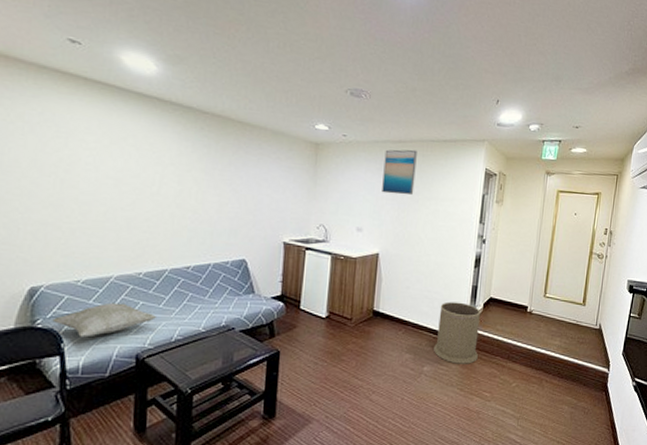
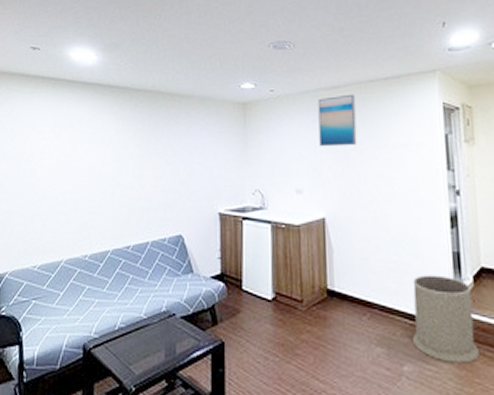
decorative pillow: present [52,302,156,338] -> none [13,288,100,326]

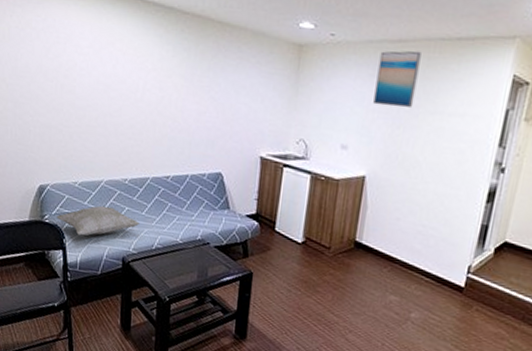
decorative pillow: none [13,288,100,326] -> present [56,205,139,236]
trash can: present [412,275,479,363] -> none [424,241,491,319]

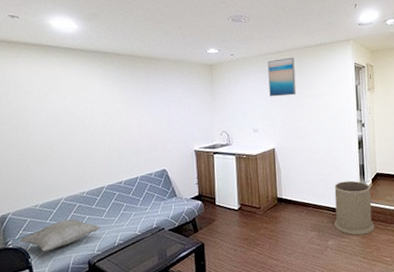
trash can: none [424,241,491,319] -> present [334,180,374,236]

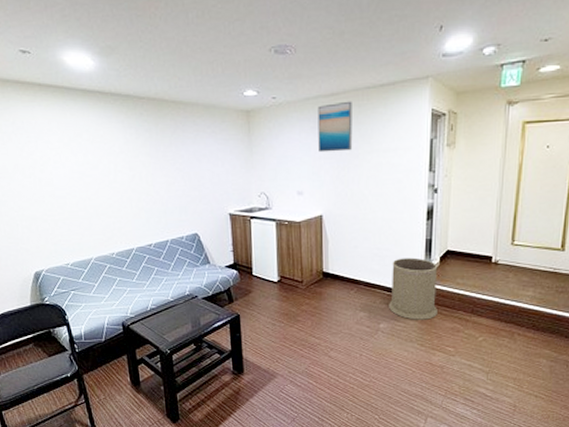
decorative pillow: present [20,218,100,252] -> none [55,280,132,310]

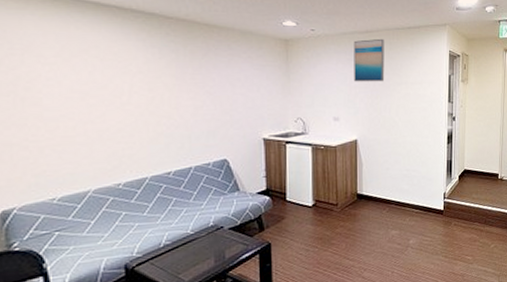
trash can: present [389,257,438,320] -> none [417,177,458,234]

